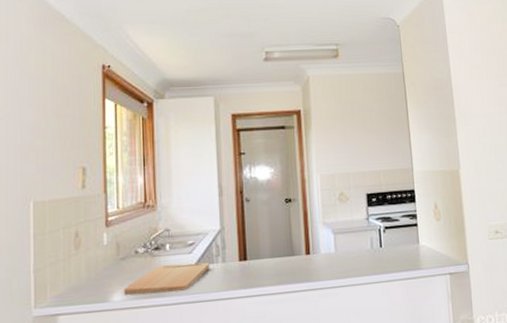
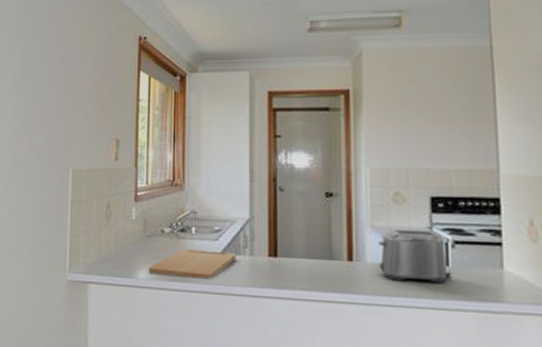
toaster: none [329,220,385,266] -> present [378,229,453,284]

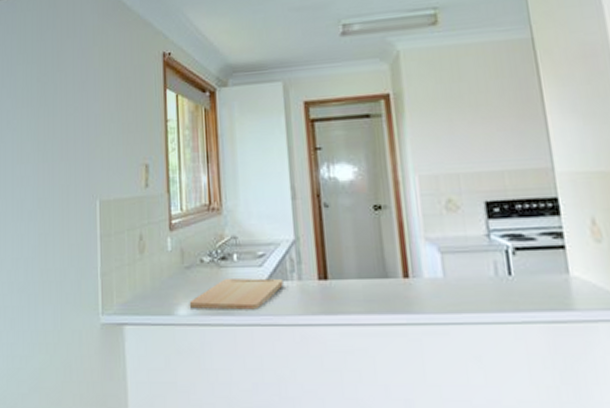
toaster: present [378,229,453,284] -> none [434,238,517,296]

